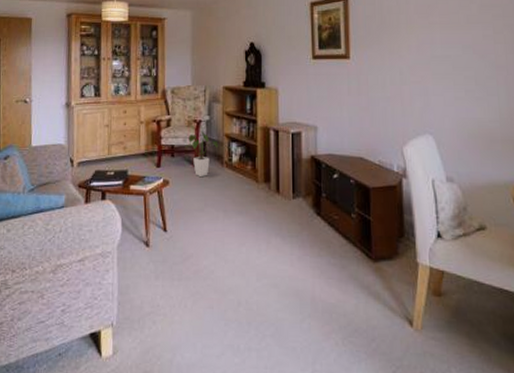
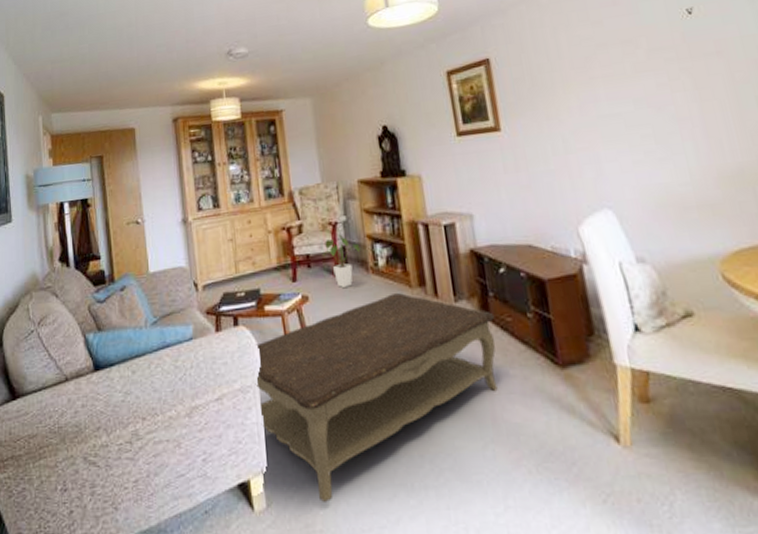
coffee table: none [114,186,325,354] -> present [255,293,499,502]

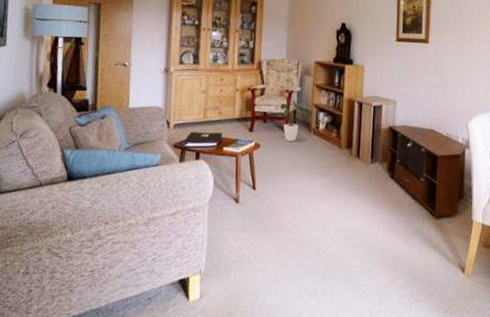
coffee table: present [255,293,499,502] -> none [205,151,398,298]

